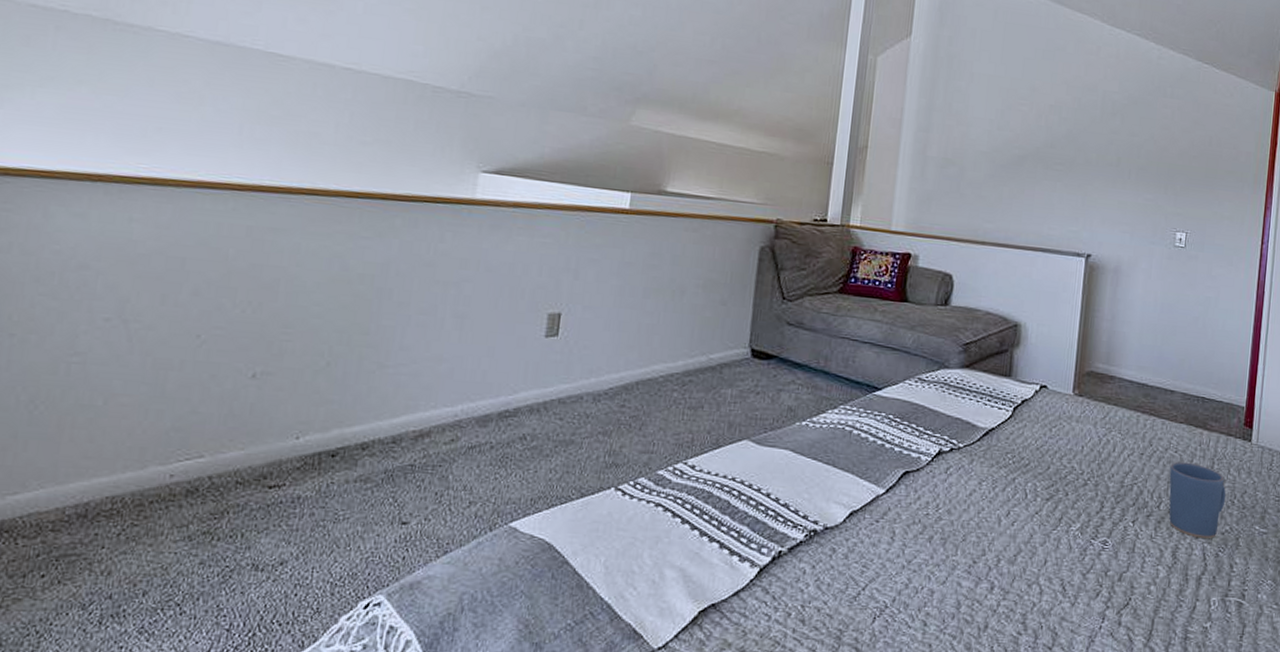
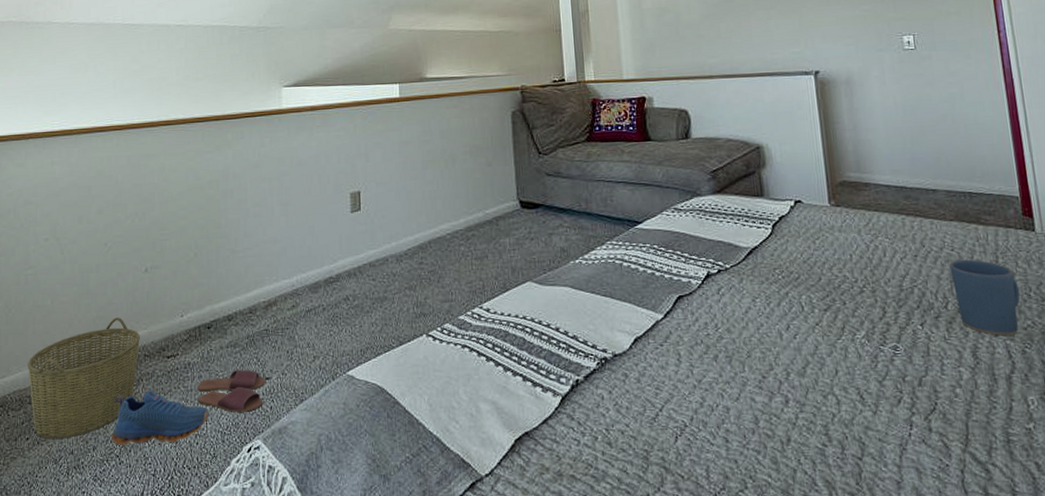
basket: none [54,431,233,579] -> present [27,317,140,440]
athletic shoe: none [172,526,319,593] -> present [111,390,209,445]
slippers: none [303,509,401,561] -> present [197,369,265,412]

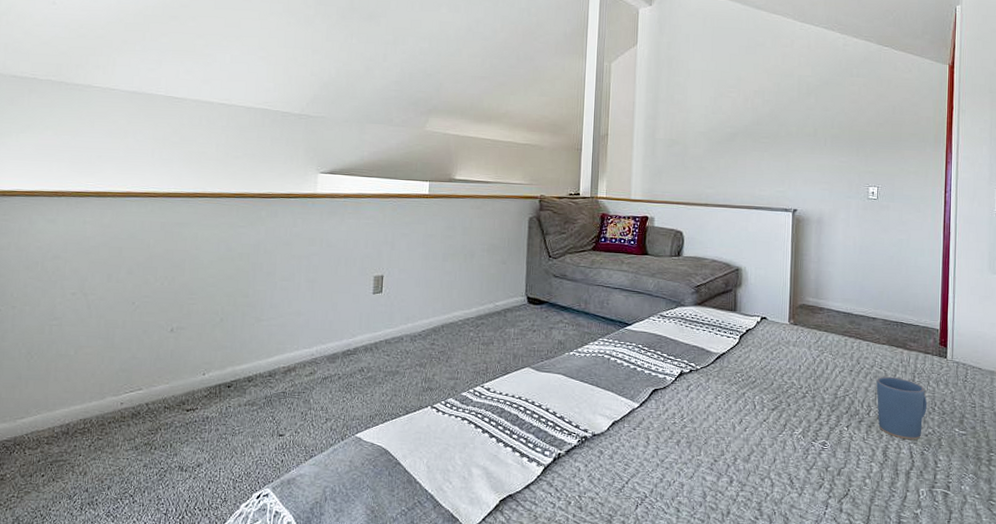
basket: present [27,317,140,440] -> none [47,371,161,478]
athletic shoe: present [111,390,209,445] -> none [127,439,223,487]
slippers: present [197,369,265,412] -> none [212,425,279,464]

